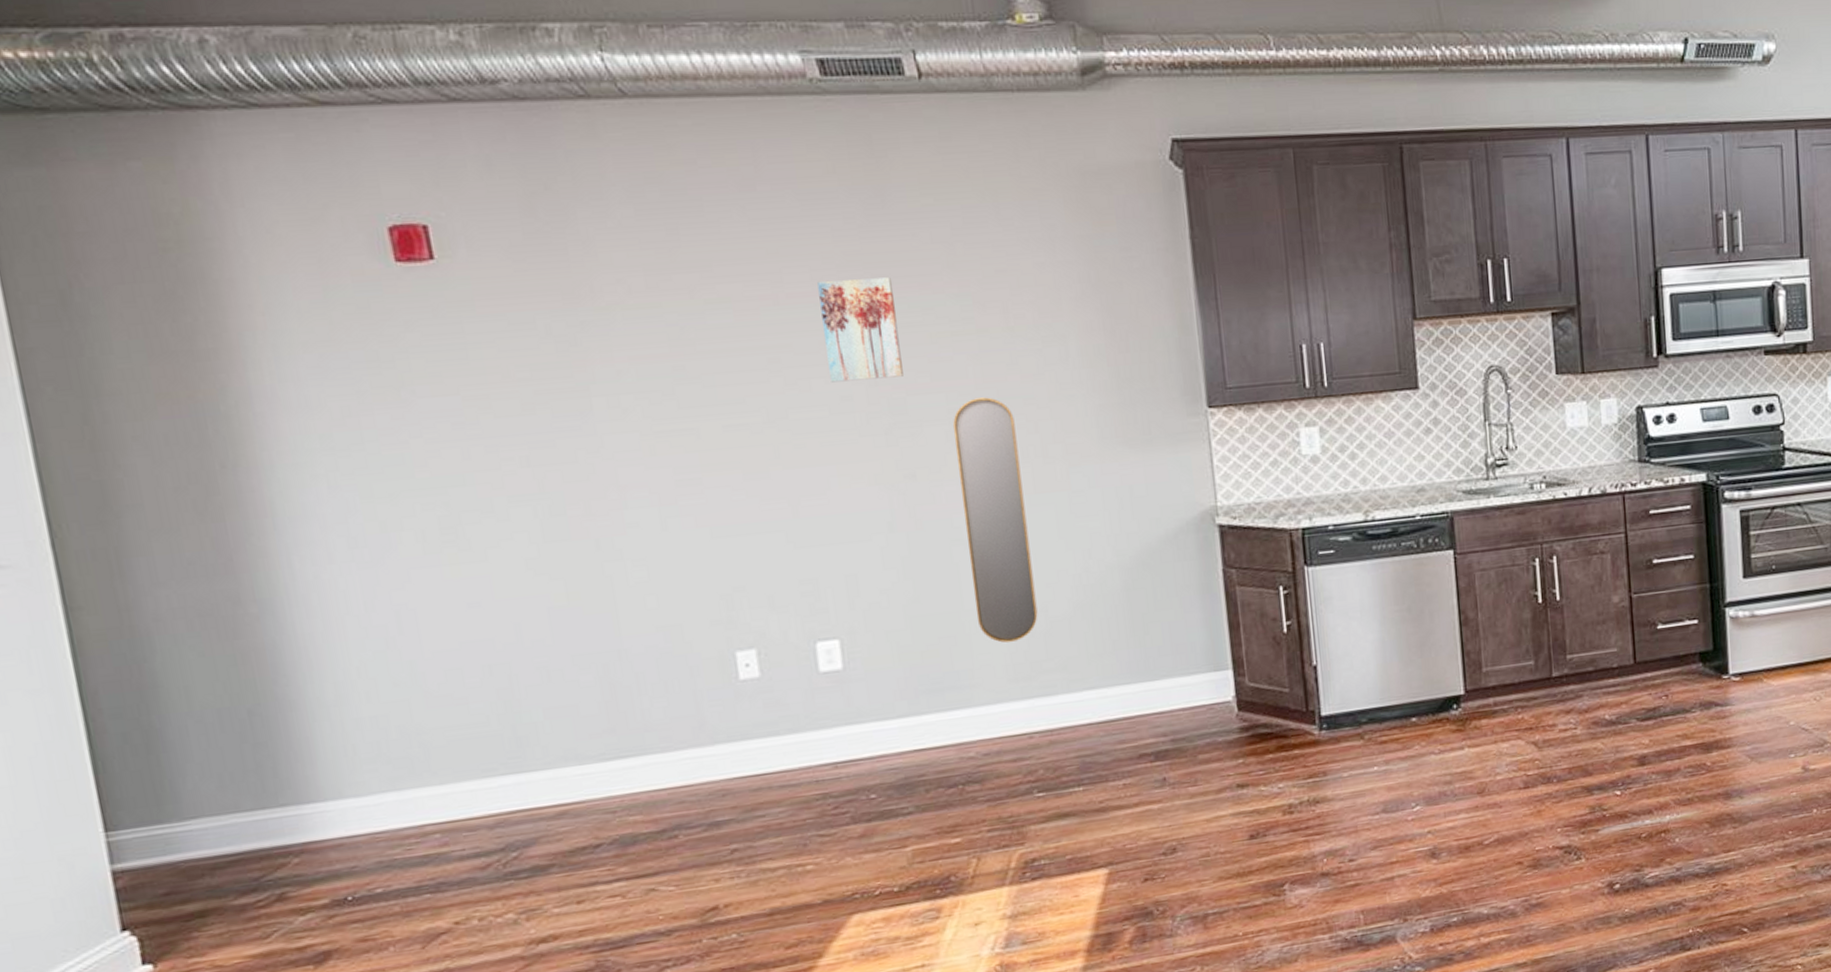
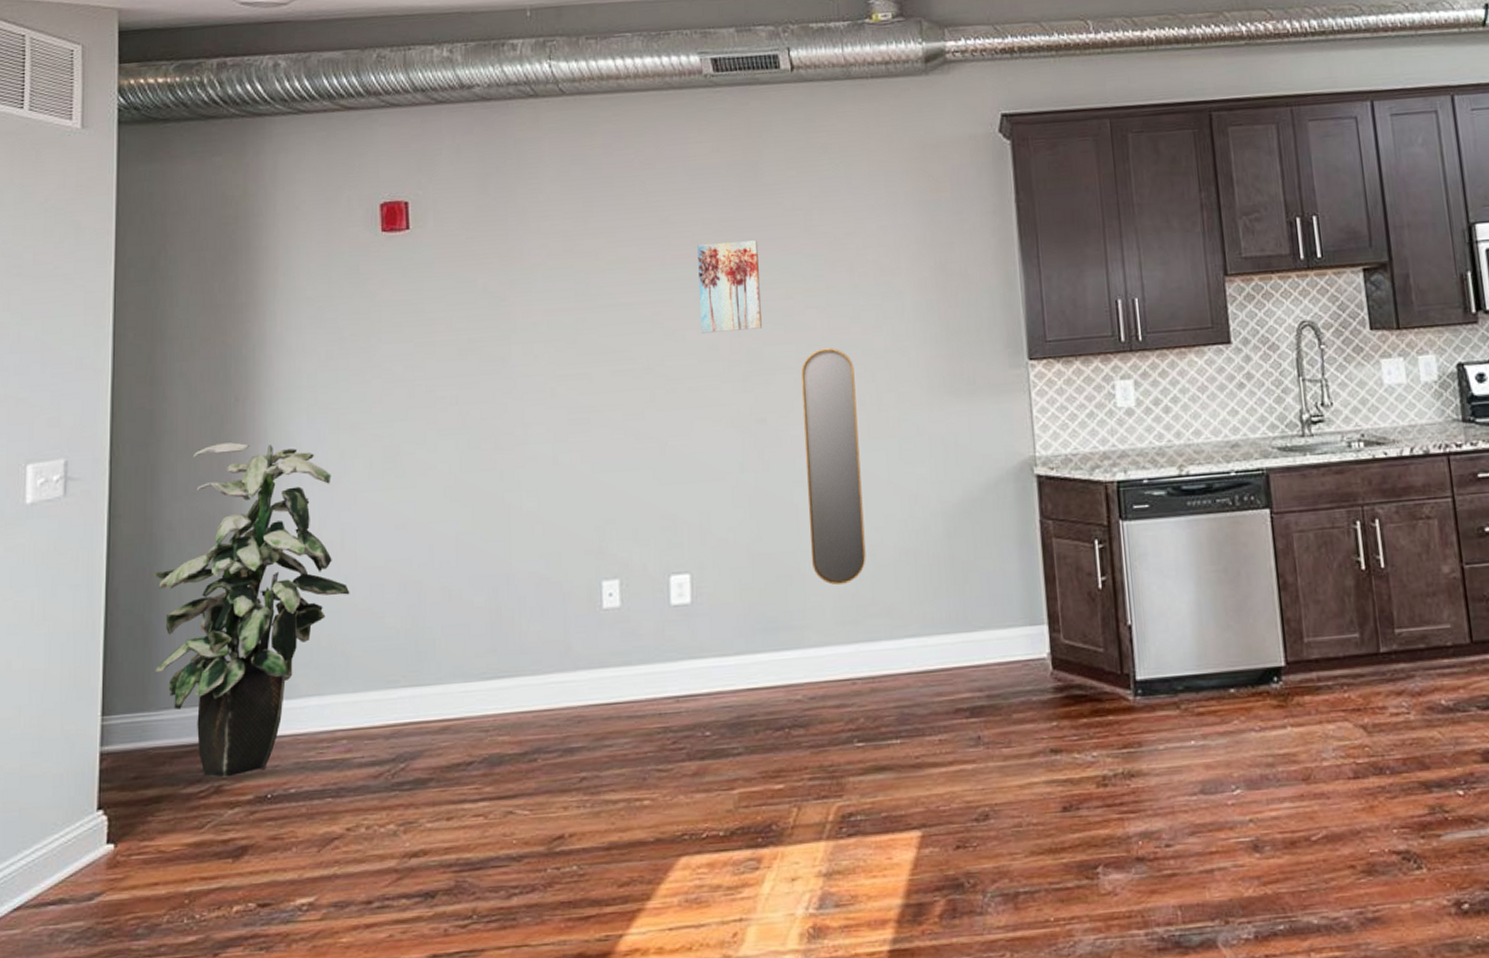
indoor plant: none [142,517,420,885] -> present [152,442,350,778]

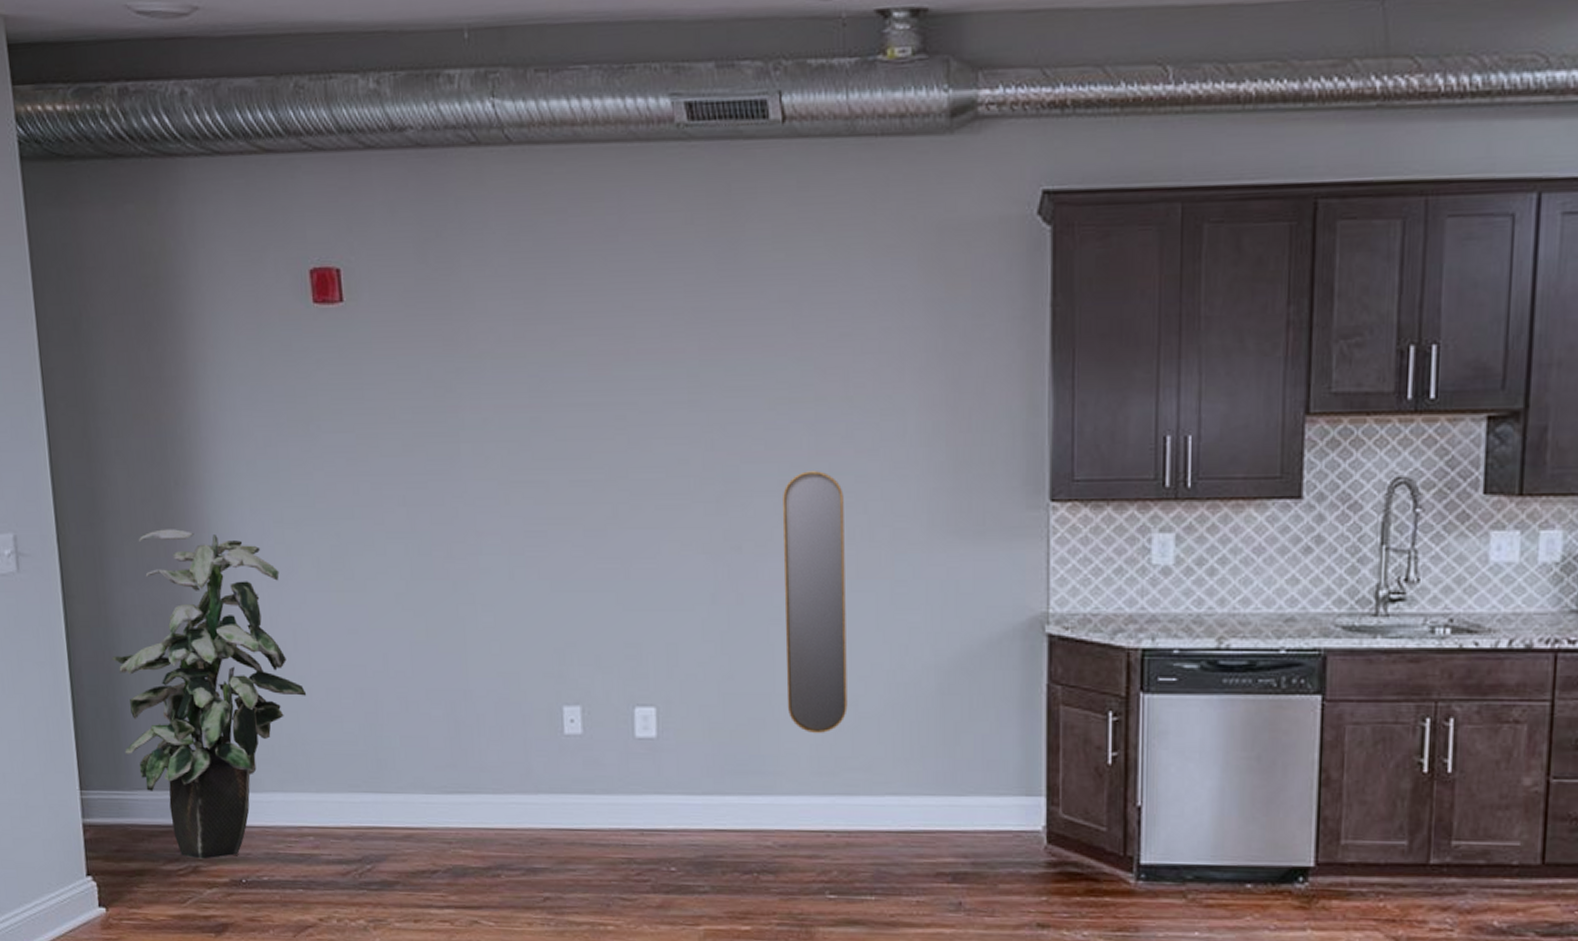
wall art: present [697,240,762,333] -> none [667,337,739,444]

